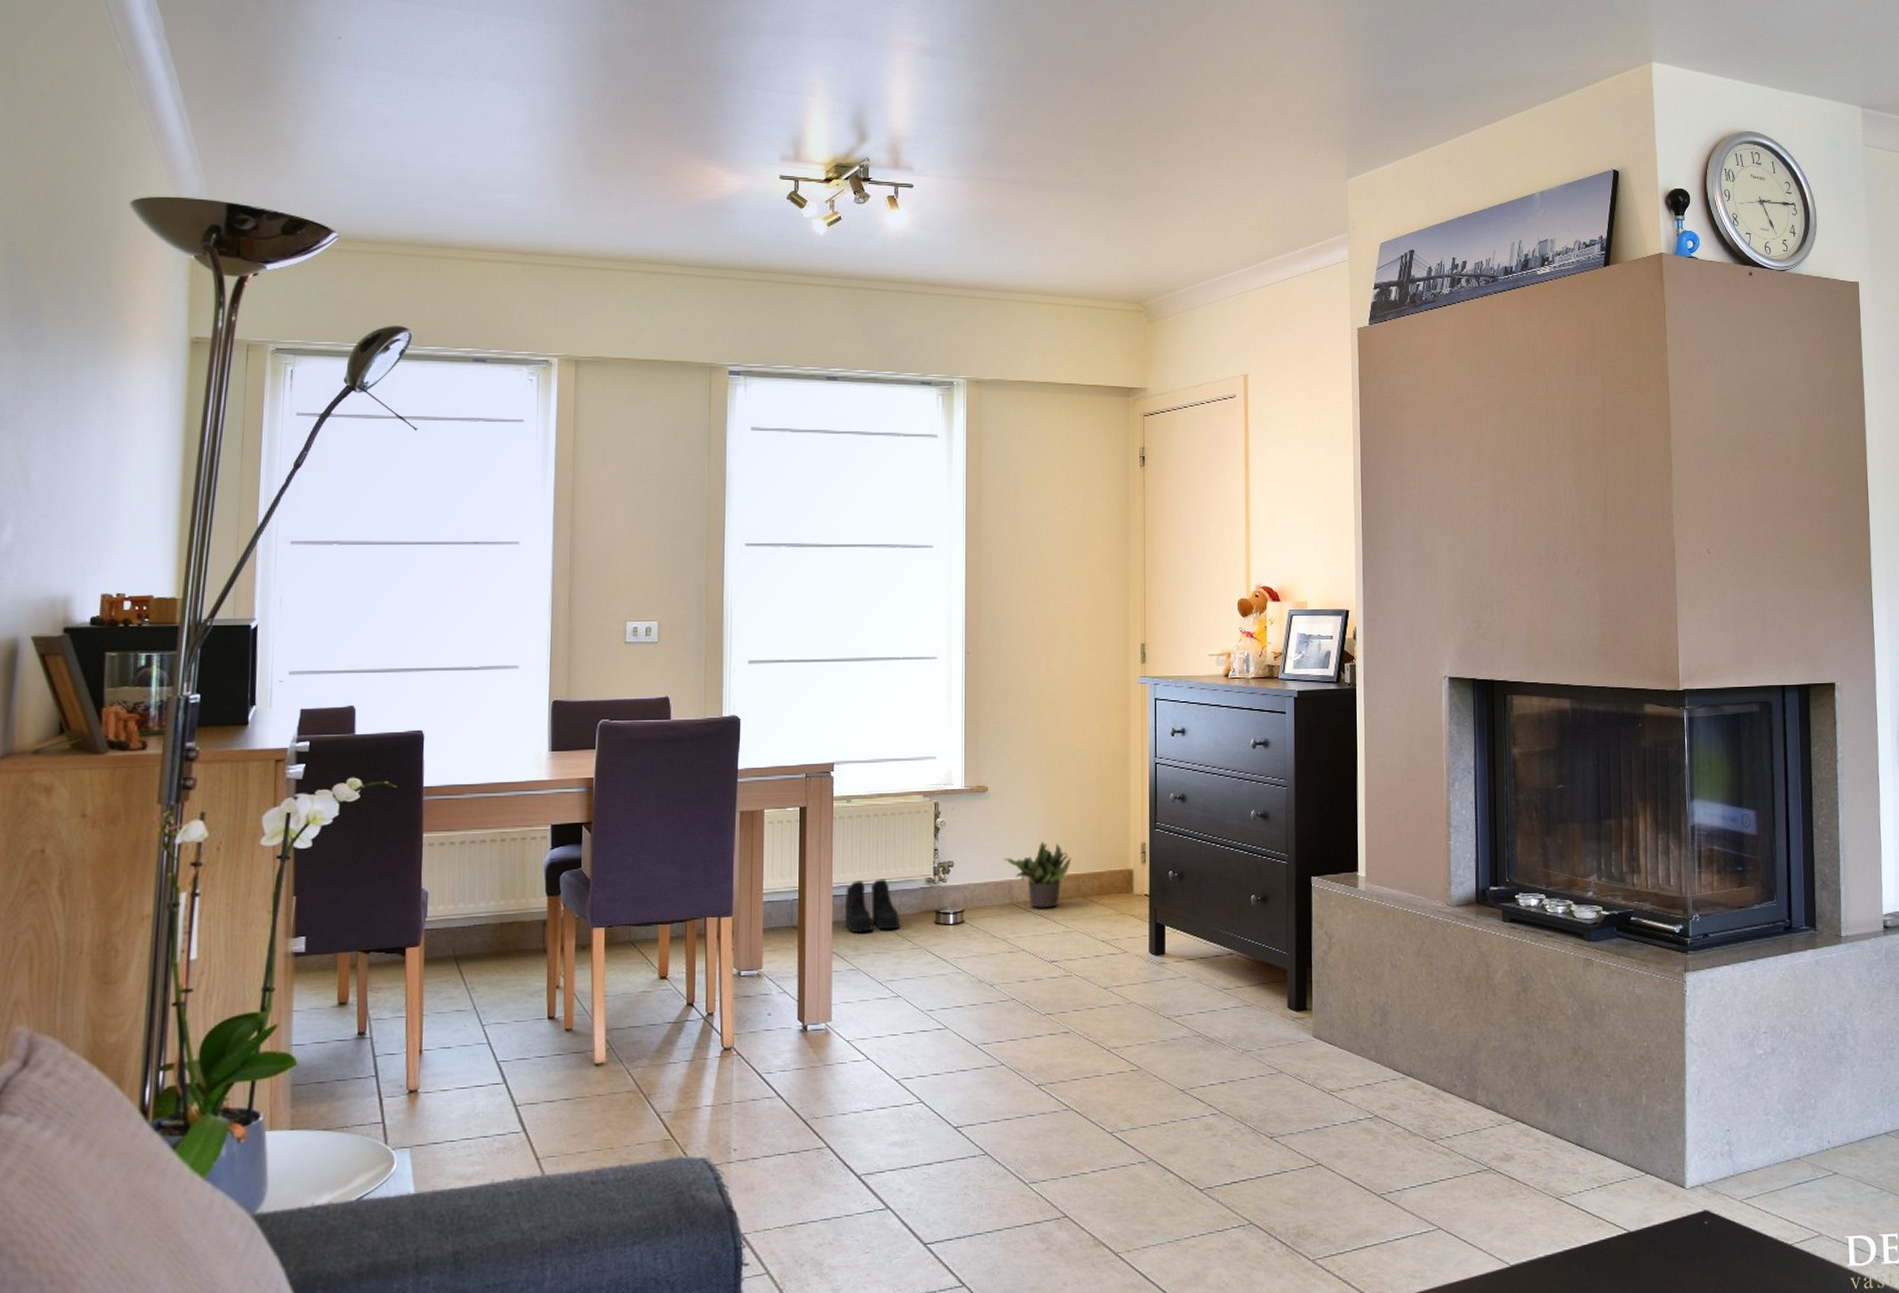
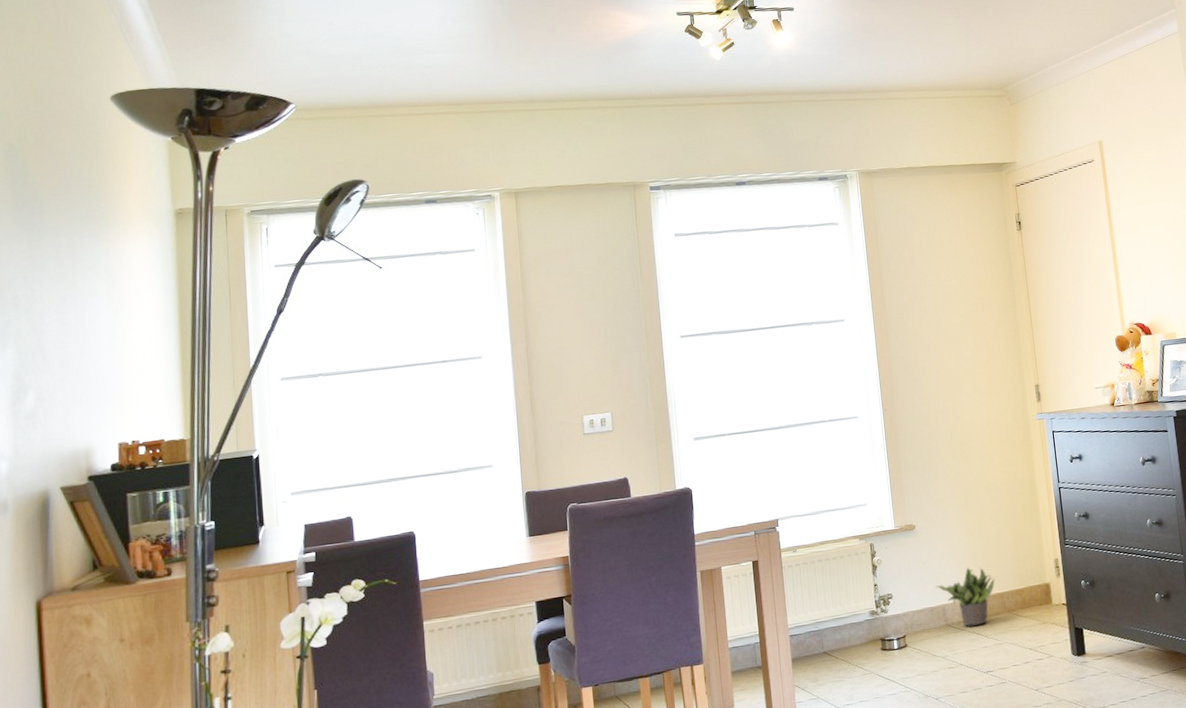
boots: present [844,879,901,932] -> none [800,616,852,666]

